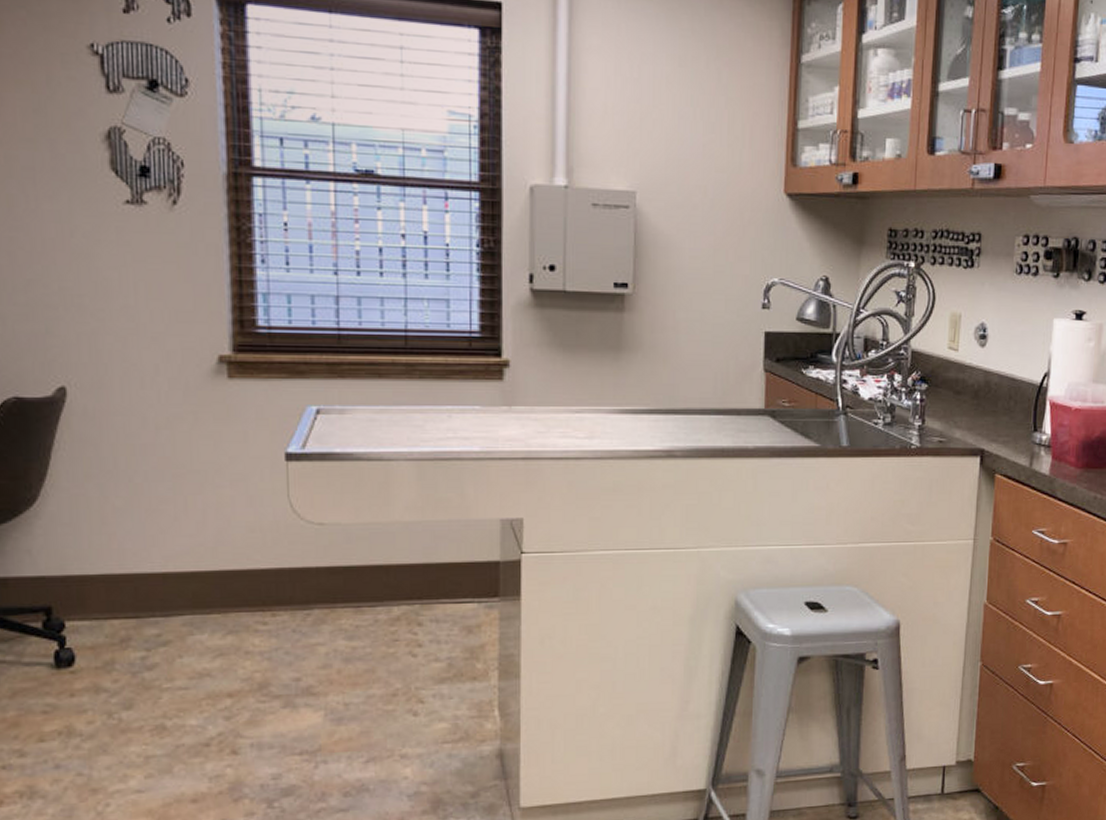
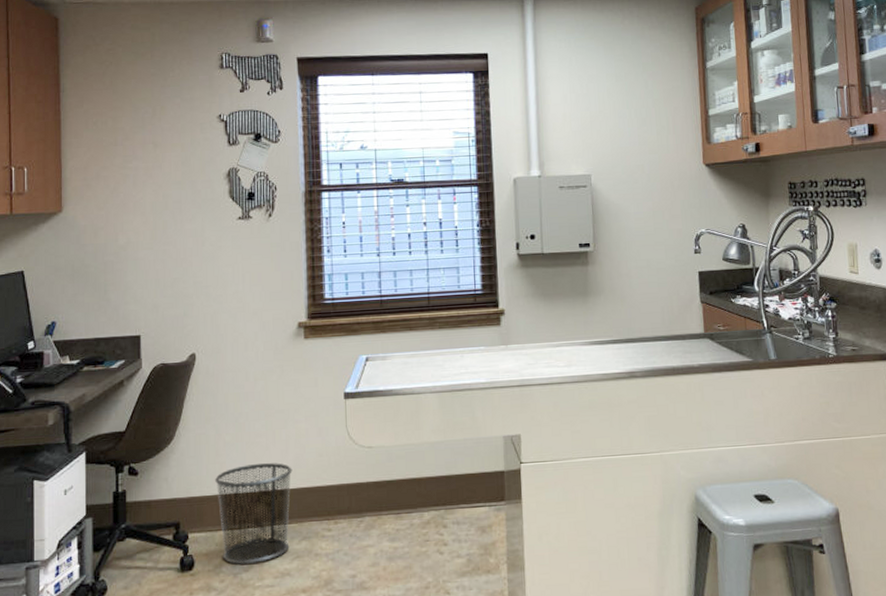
waste bin: none [101,537,213,661] -> present [215,463,293,565]

